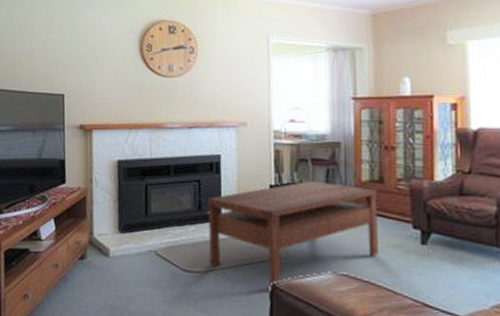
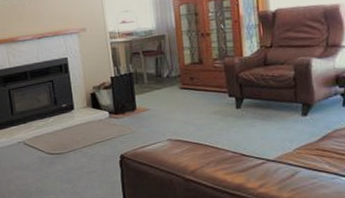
coffee table: present [208,180,378,286] -> none [61,69,203,157]

